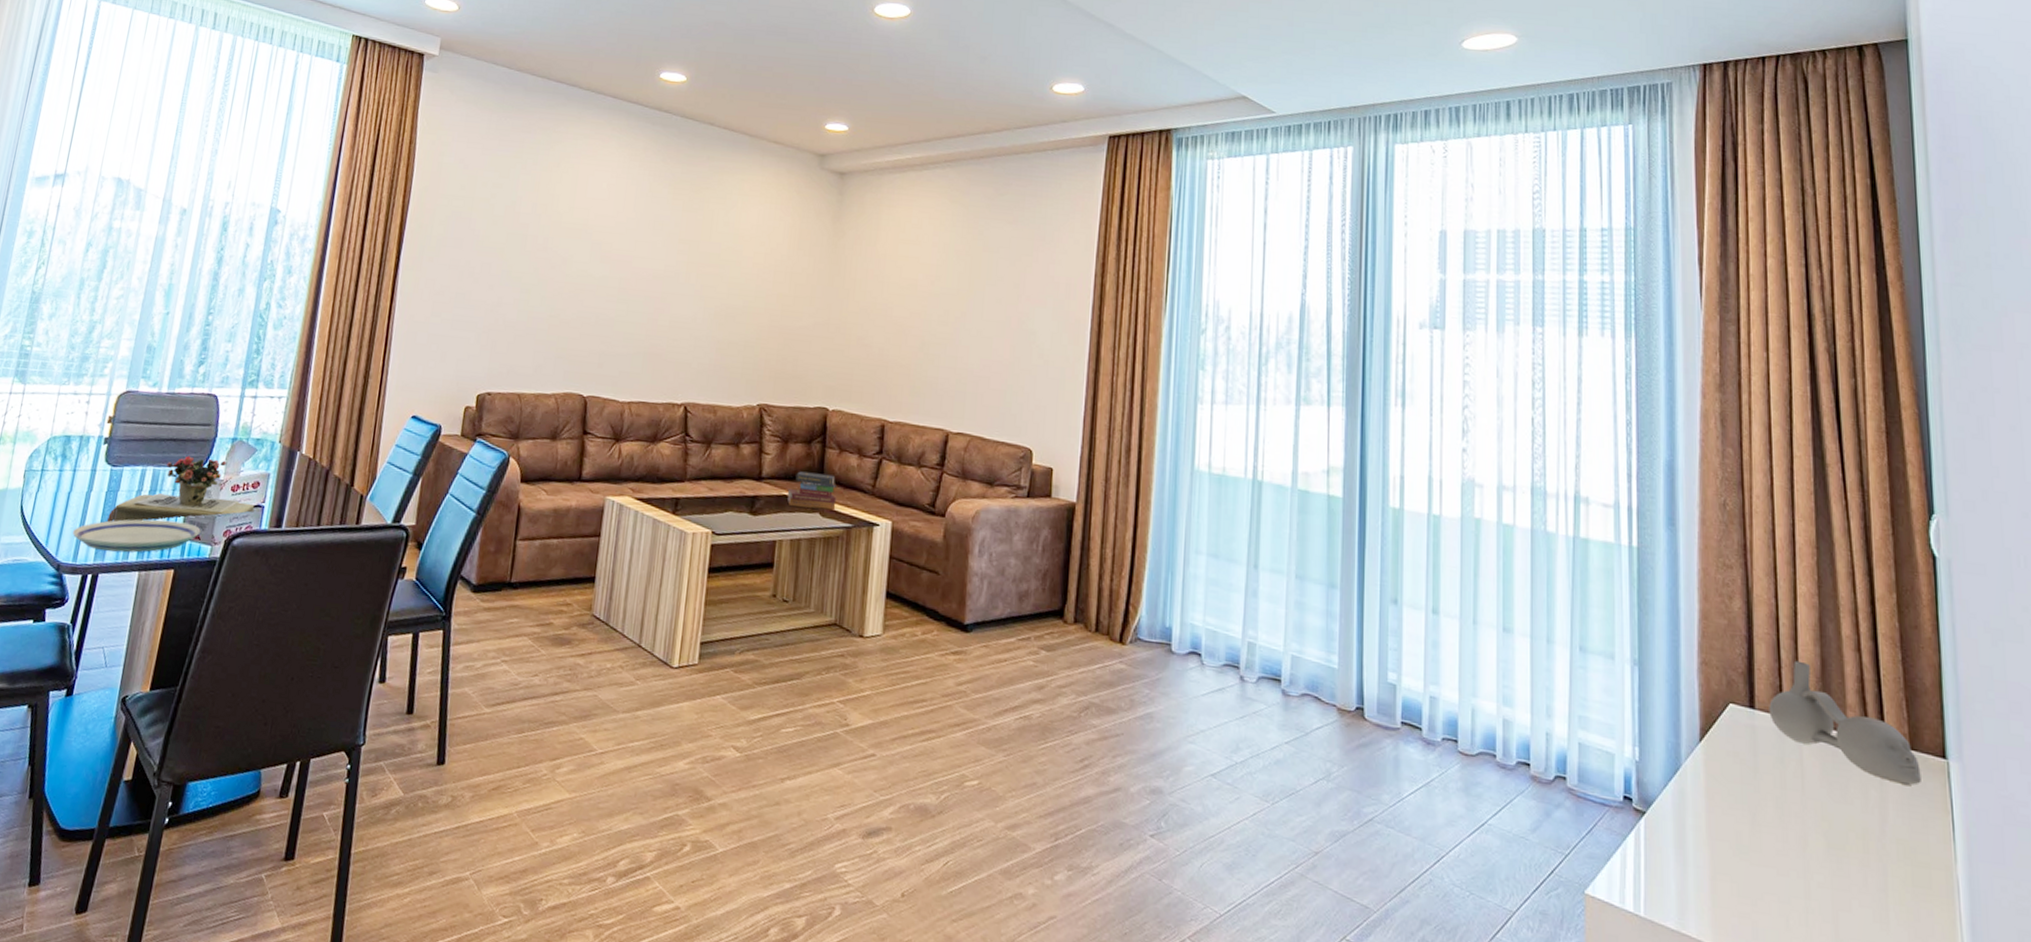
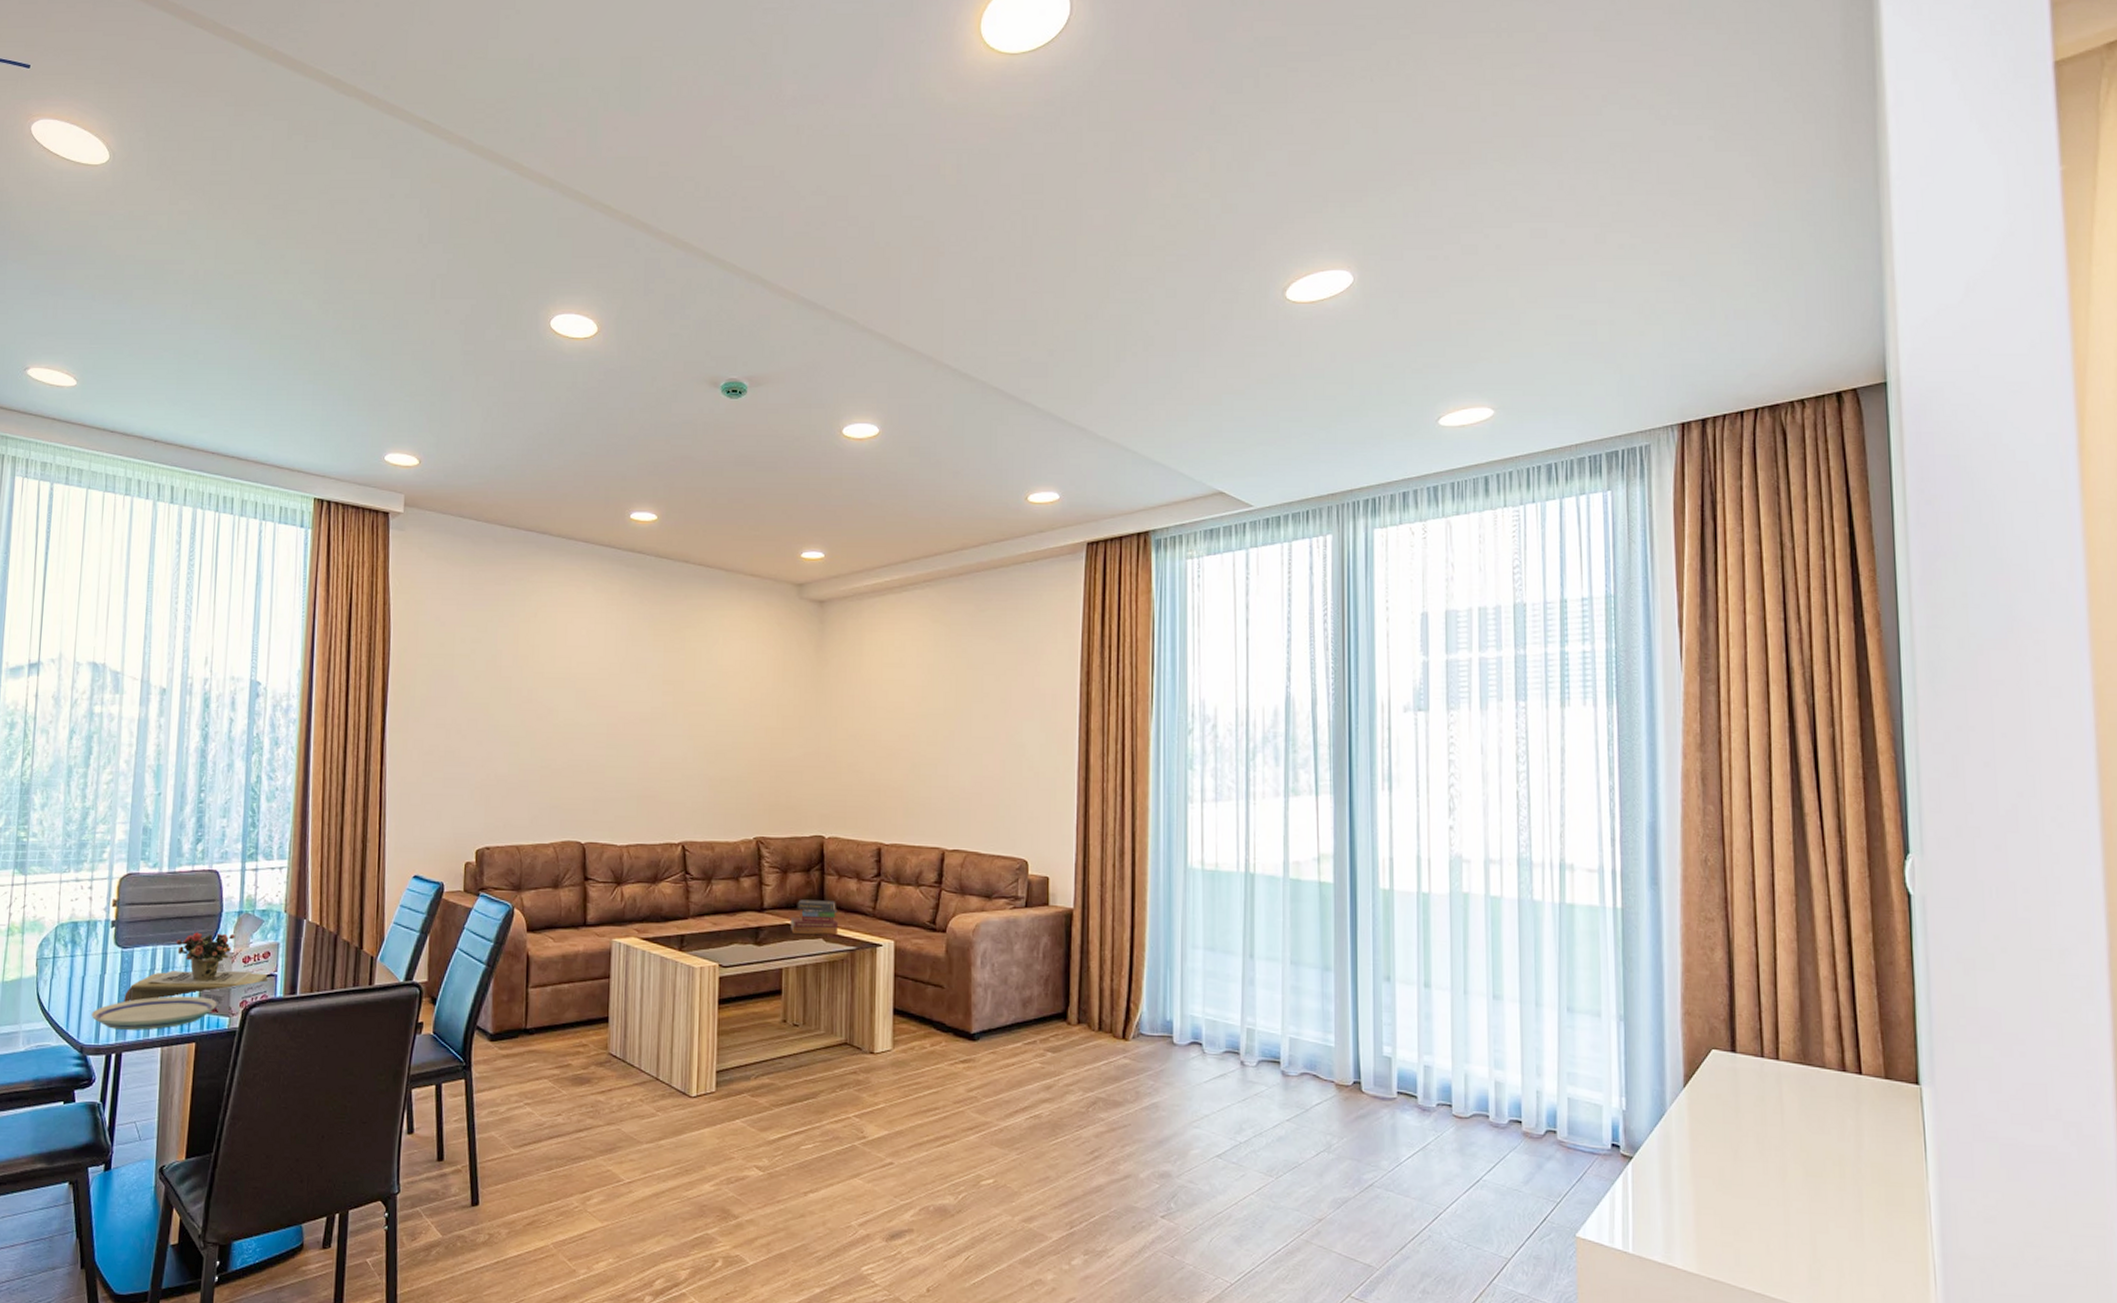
decorative vase: present [1769,660,1921,785] -> none [1750,1004,1895,1112]

